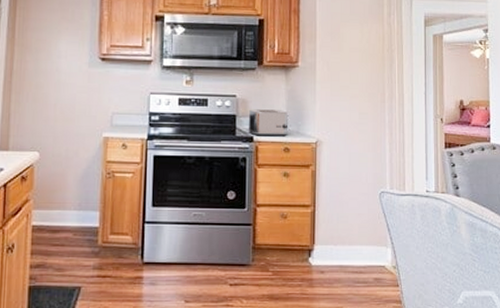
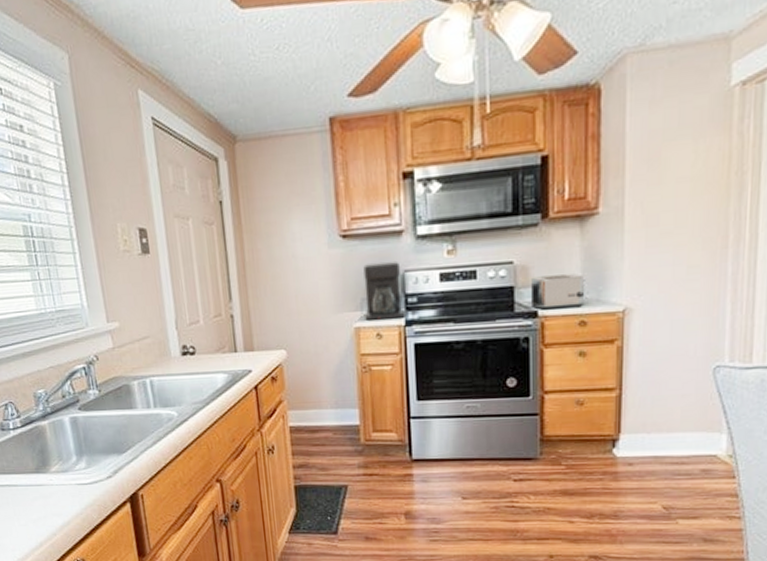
coffee maker: none [114,83,148,134] -> present [363,260,405,322]

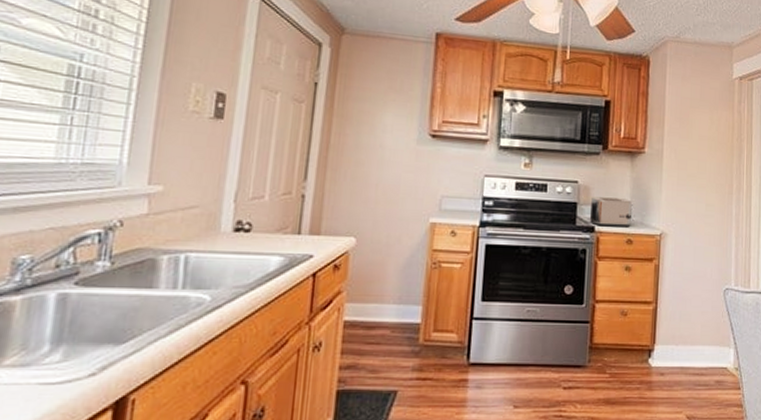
coffee maker: present [363,260,405,322] -> none [442,163,481,220]

